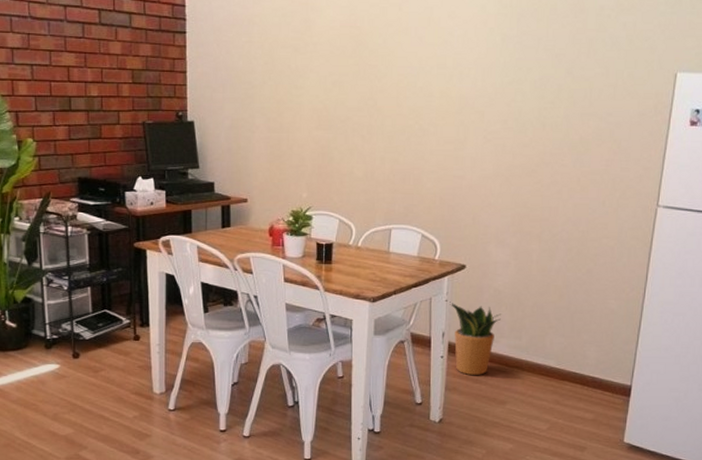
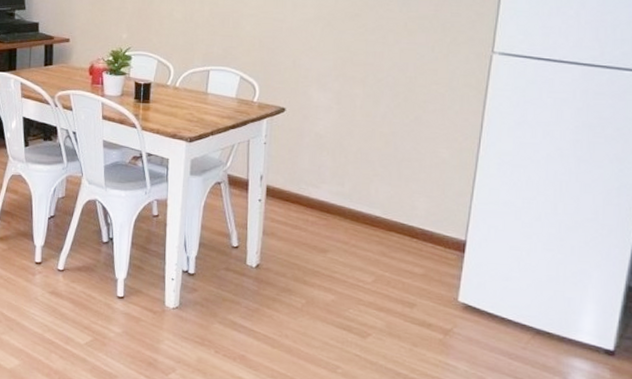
potted plant: present [449,302,501,375] -> none [268,144,322,221]

